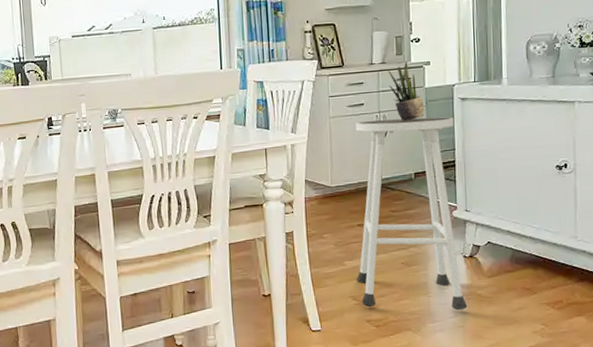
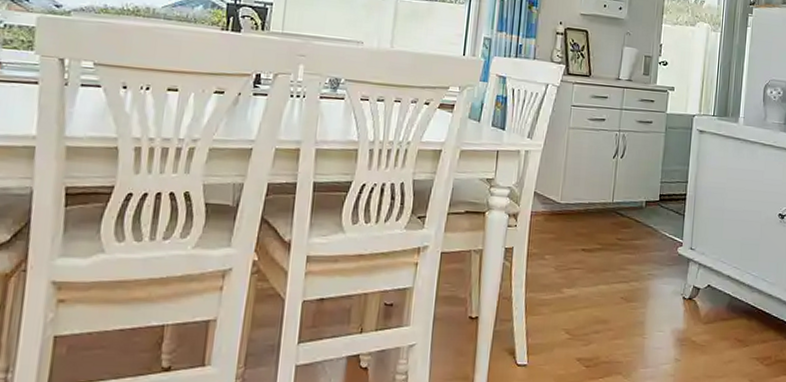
stool: present [355,117,468,310] -> none [573,137,691,357]
potted plant: present [388,60,425,121] -> none [632,82,664,145]

